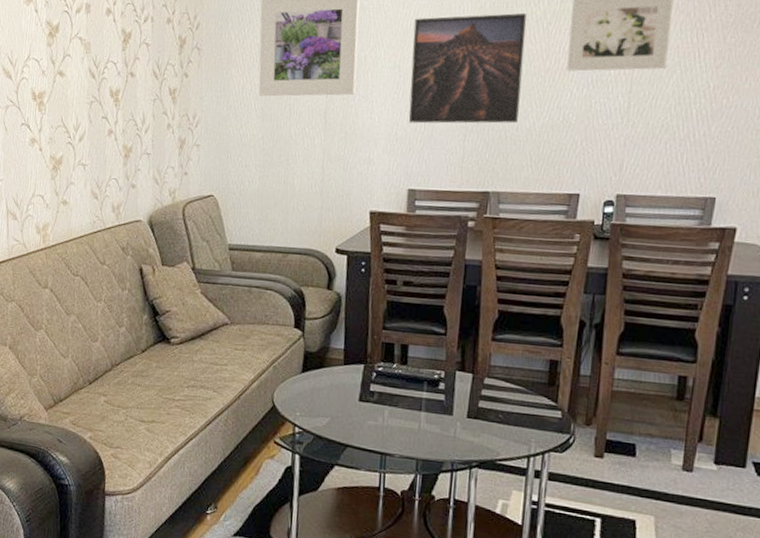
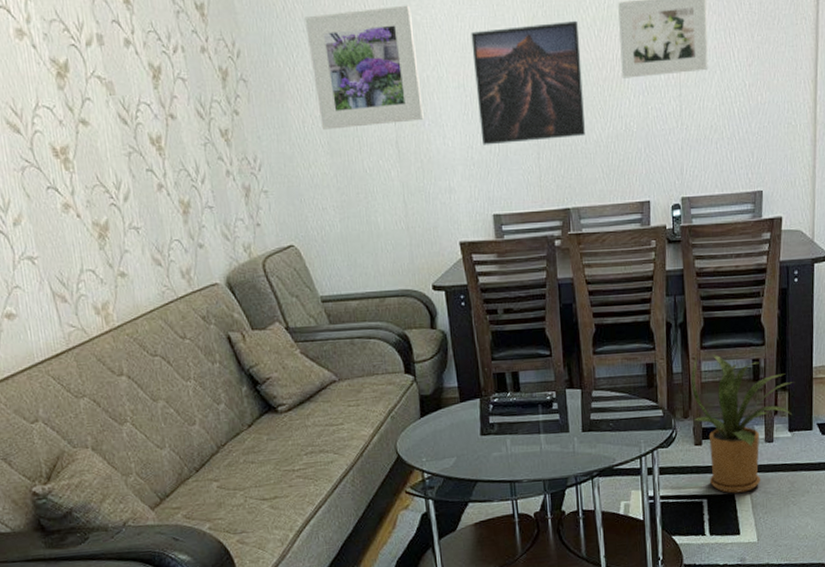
house plant: none [598,360,729,521] -> present [690,354,794,493]

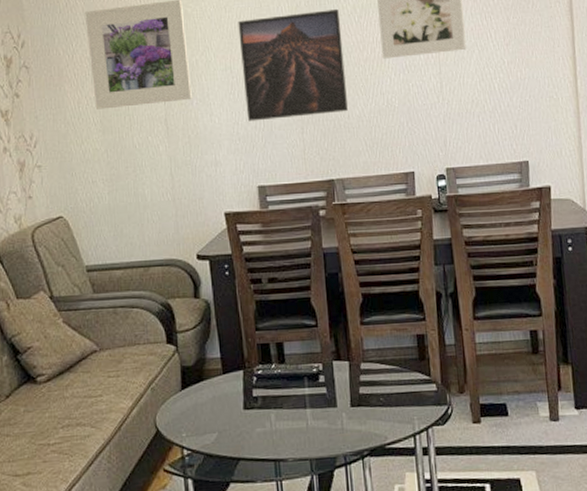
house plant: present [690,354,794,493] -> none [464,325,577,478]

